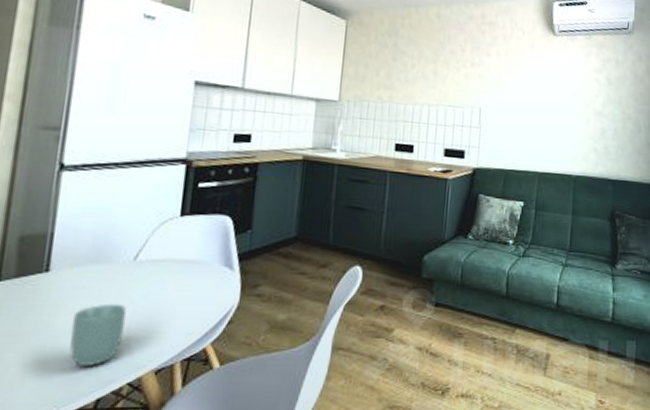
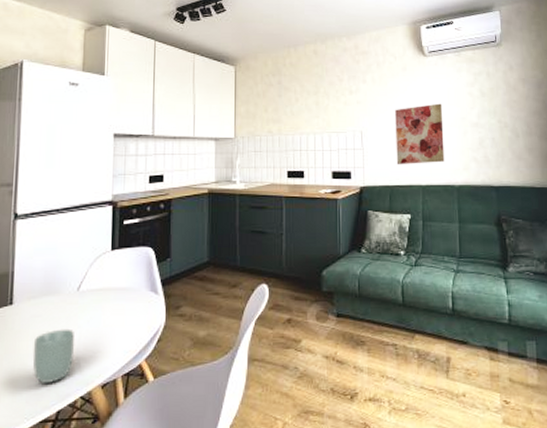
wall art: none [514,87,567,150] -> present [395,103,445,164]

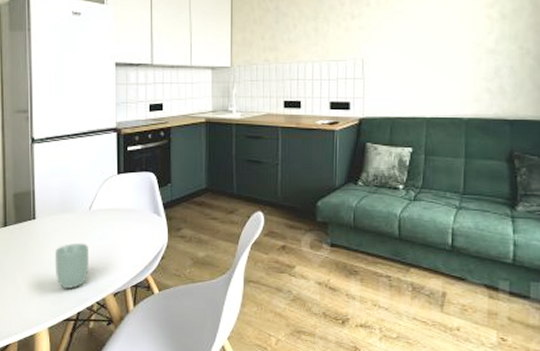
wall art: present [395,103,445,164] -> none [399,28,455,95]

